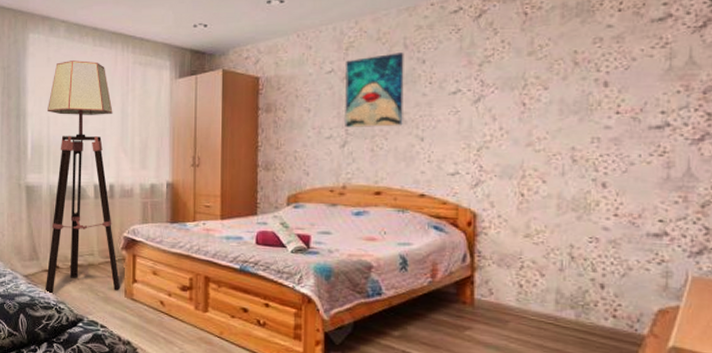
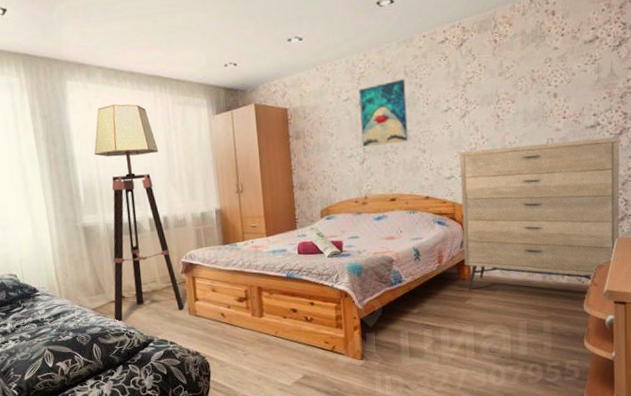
dresser: none [466,142,699,331] -> present [460,137,620,291]

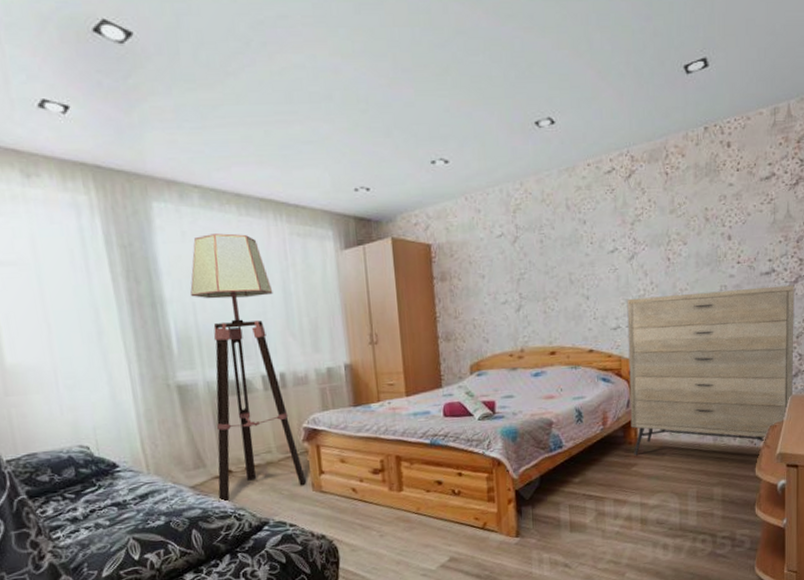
wall art: present [359,79,408,148] -> none [515,214,570,292]

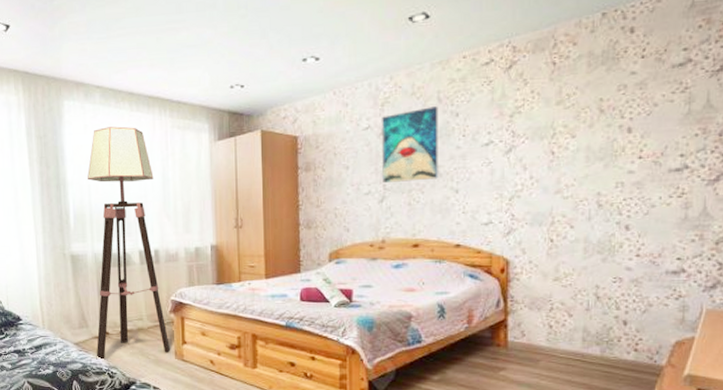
wall art: none [515,214,570,292] -> present [382,106,438,184]
dresser: present [627,285,795,456] -> none [500,183,715,361]

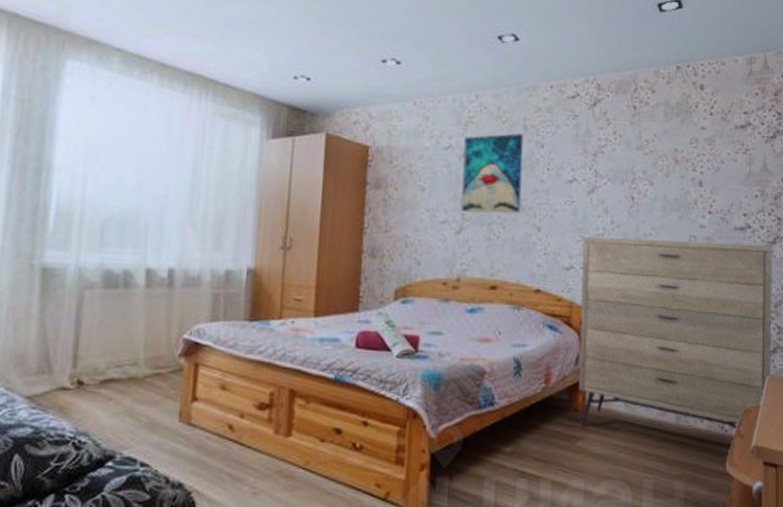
floor lamp: present [87,126,171,361] -> none [57,101,181,424]
dresser: none [500,183,715,361] -> present [578,236,772,431]

